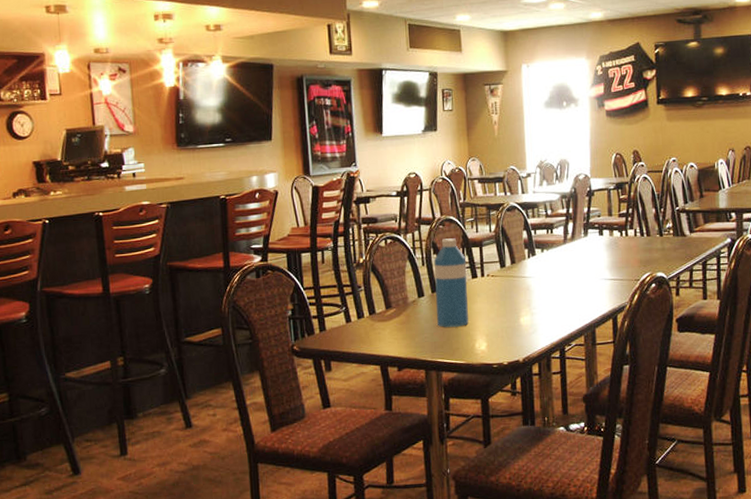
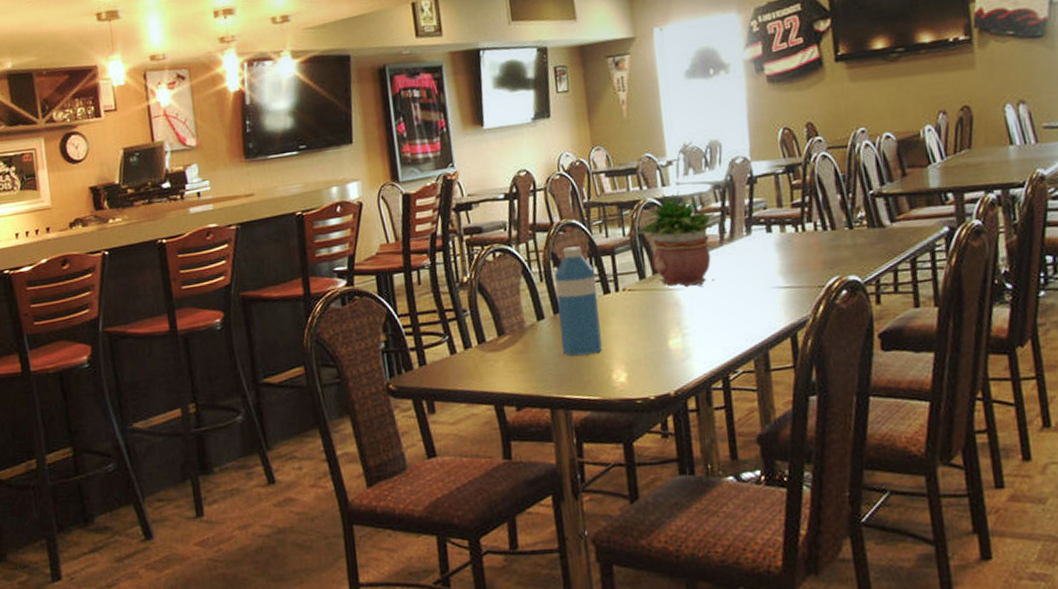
potted plant: none [500,198,562,276] -> present [636,191,717,288]

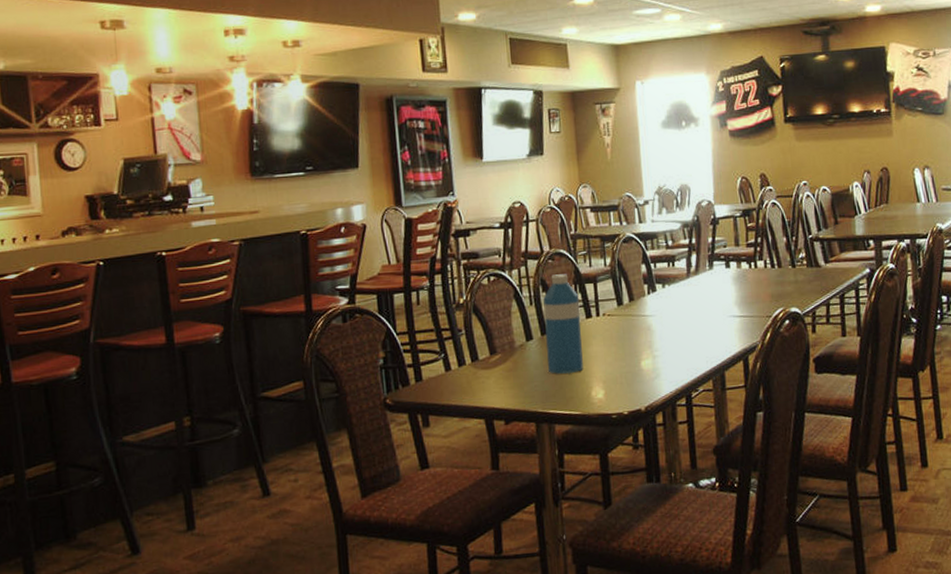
potted plant: present [636,191,717,288] -> none [616,227,685,314]

